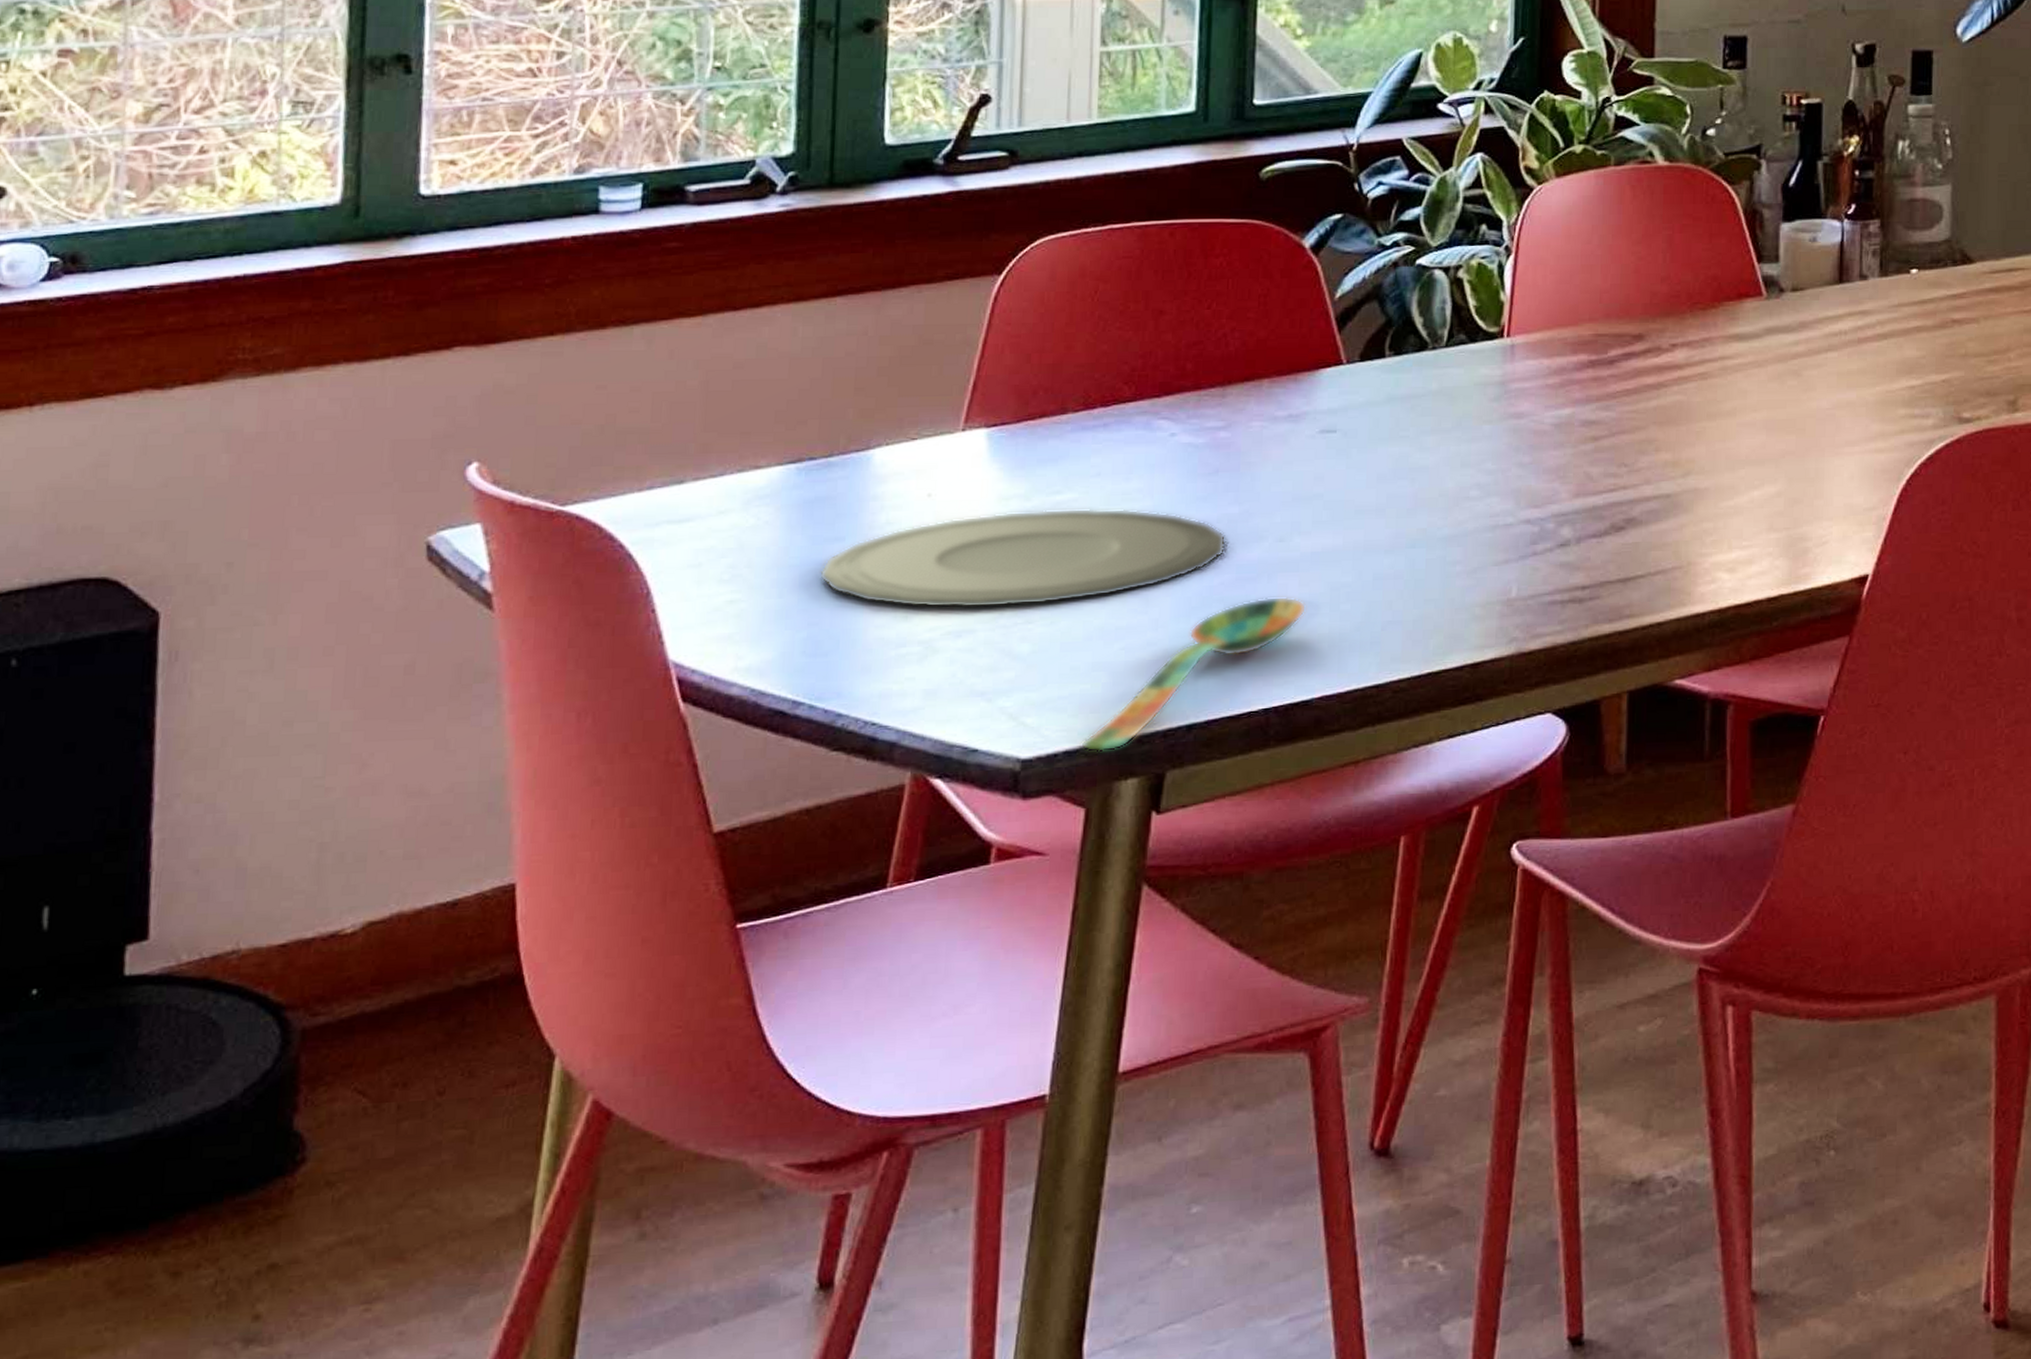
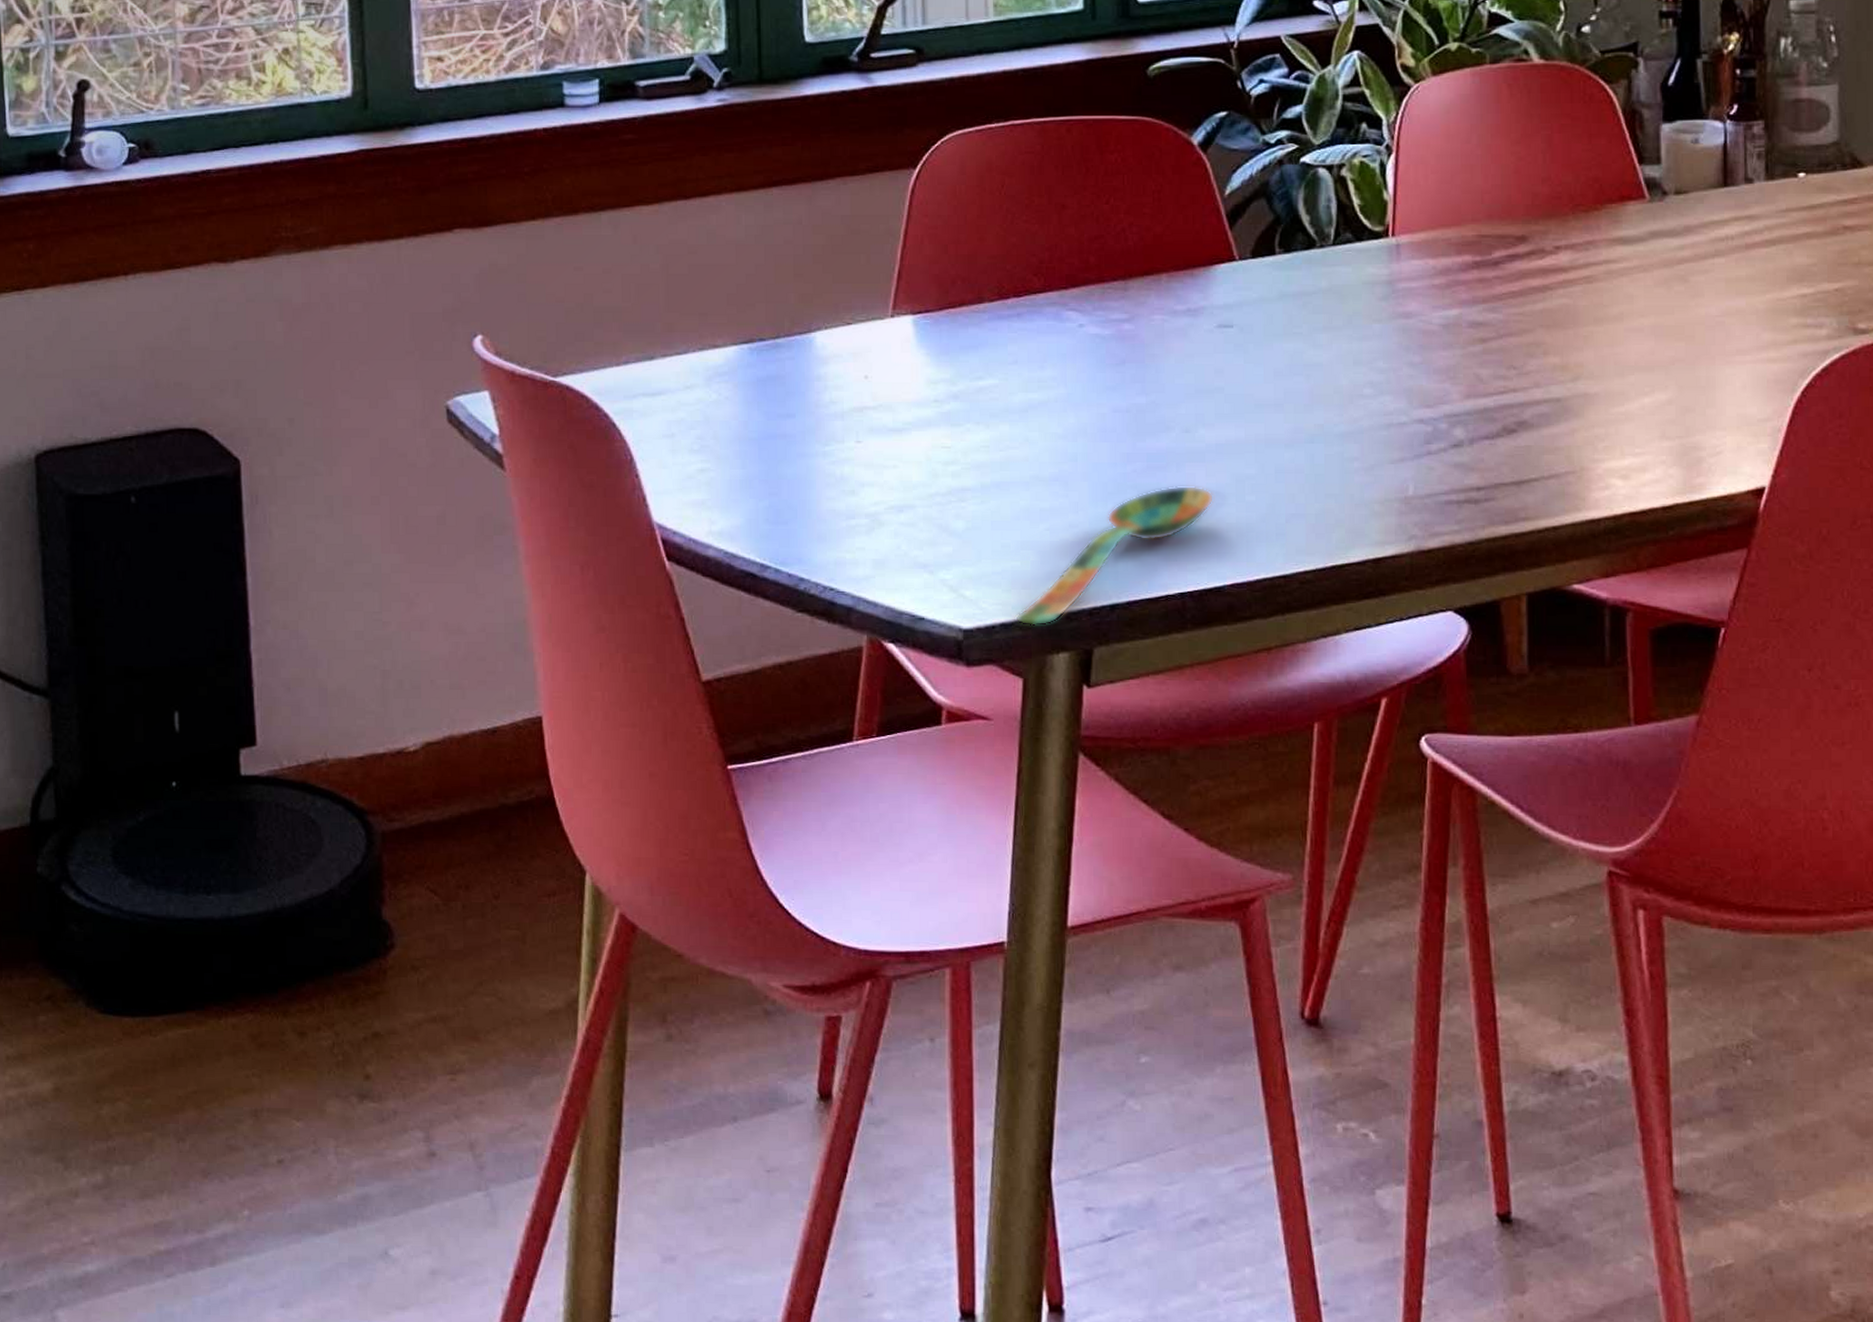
plate: present [818,508,1227,609] -> none [775,394,1136,486]

